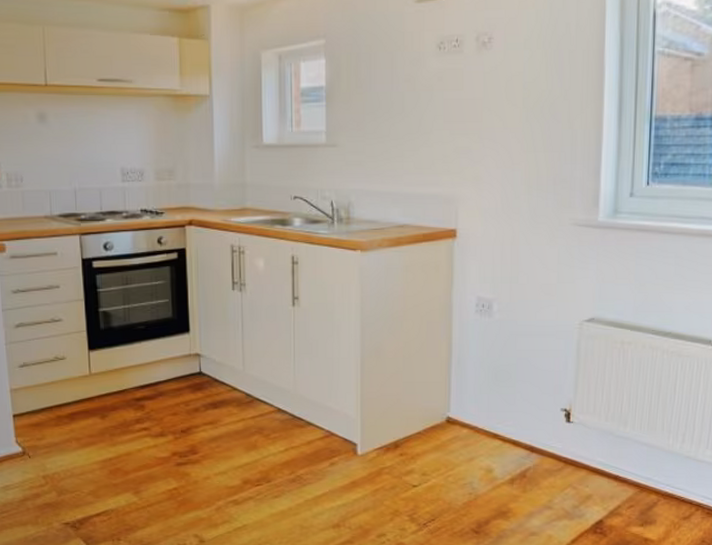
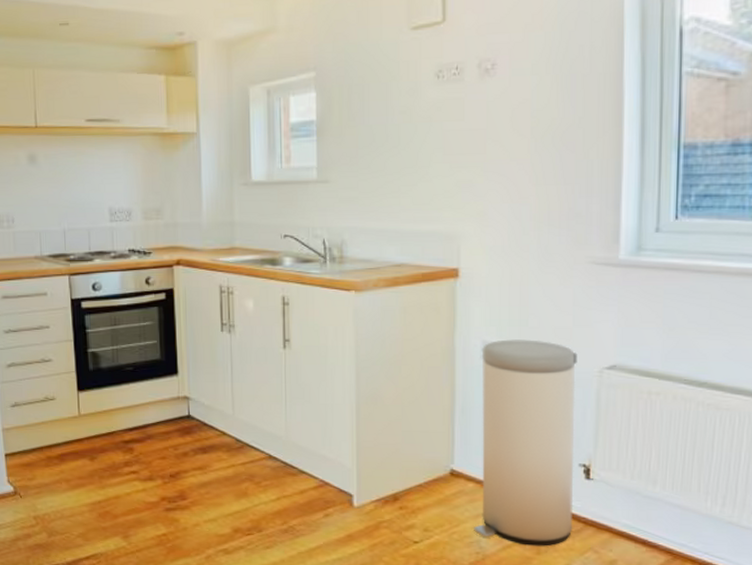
pedal bin: none [467,295,561,485] -> present [474,339,578,546]

